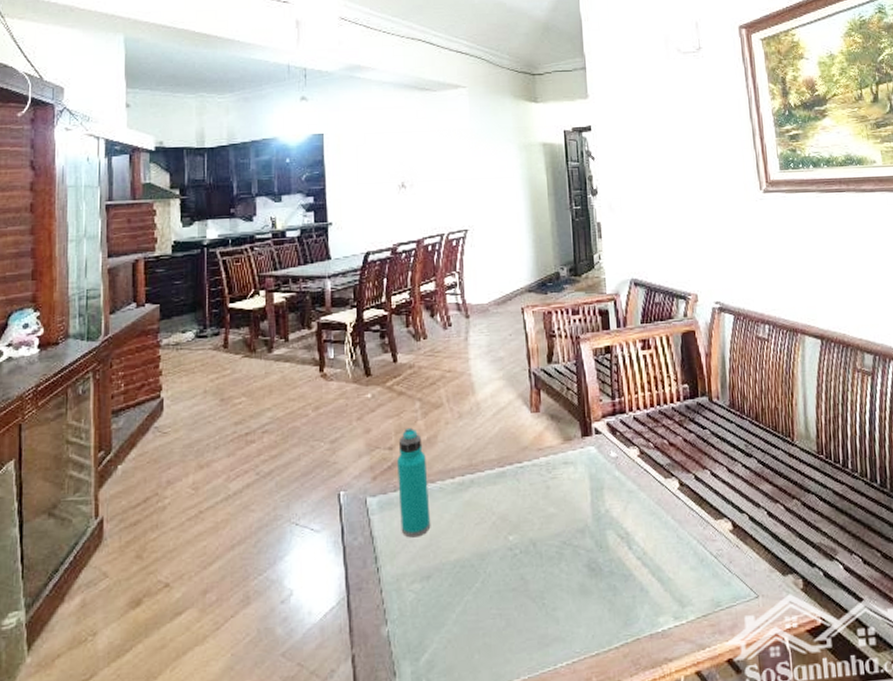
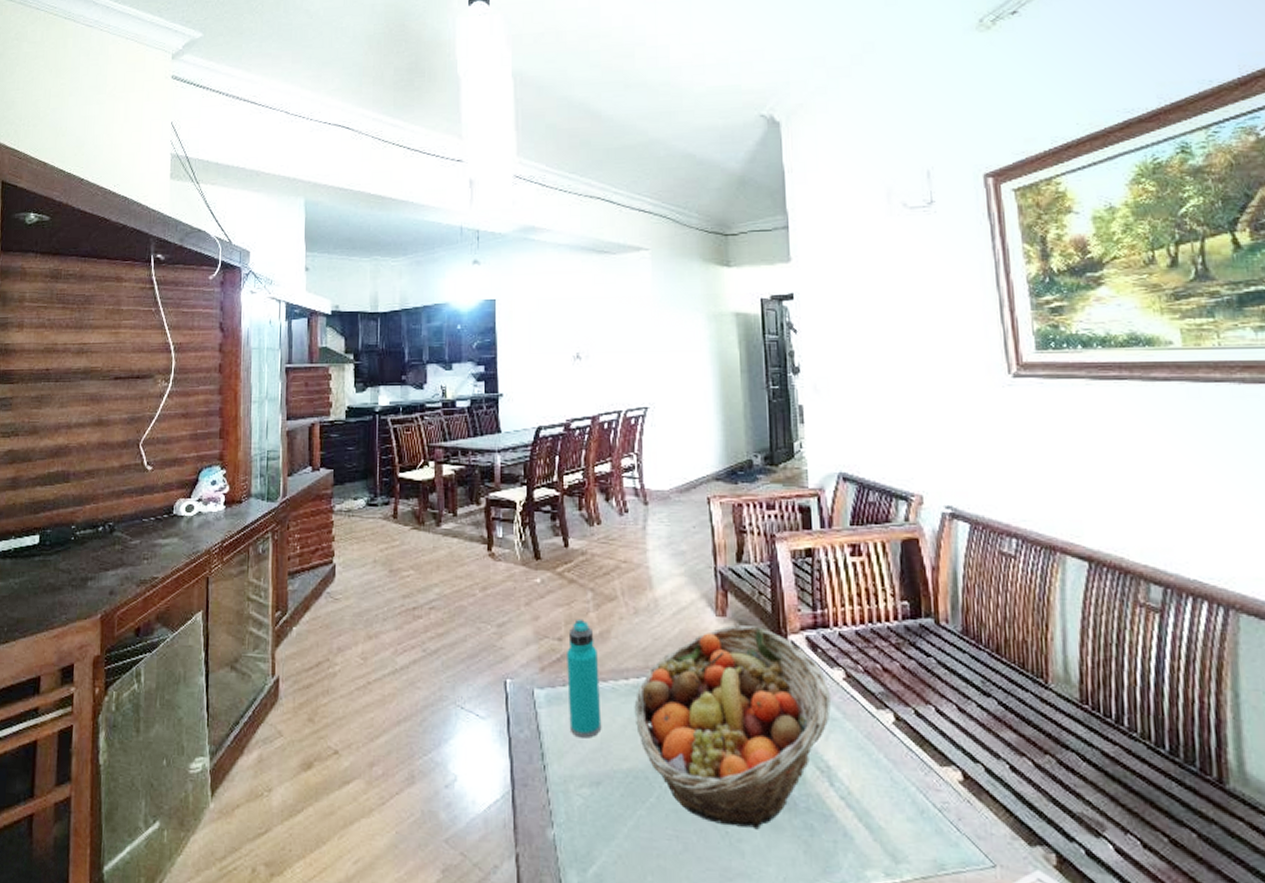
fruit basket: none [460,417,629,598] -> present [634,624,832,830]

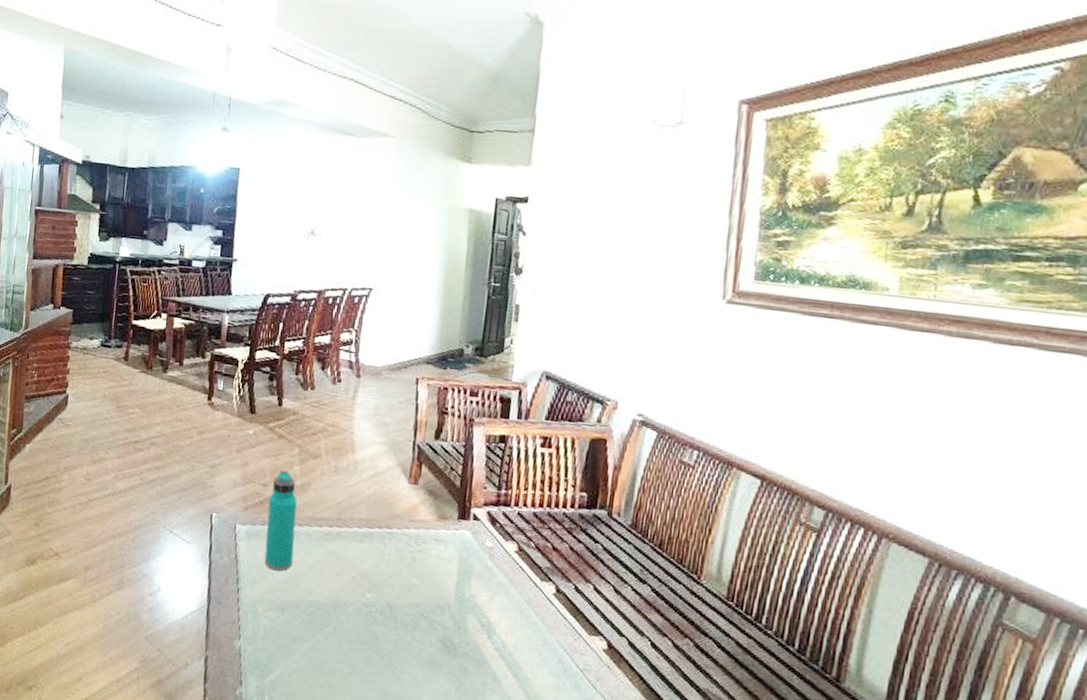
fruit basket: present [634,624,832,830] -> none [323,492,502,665]

